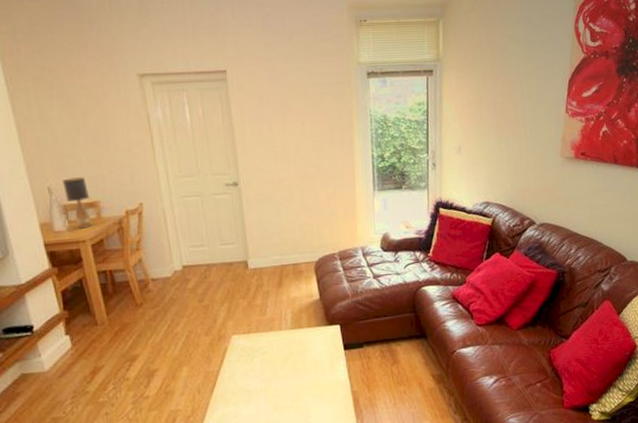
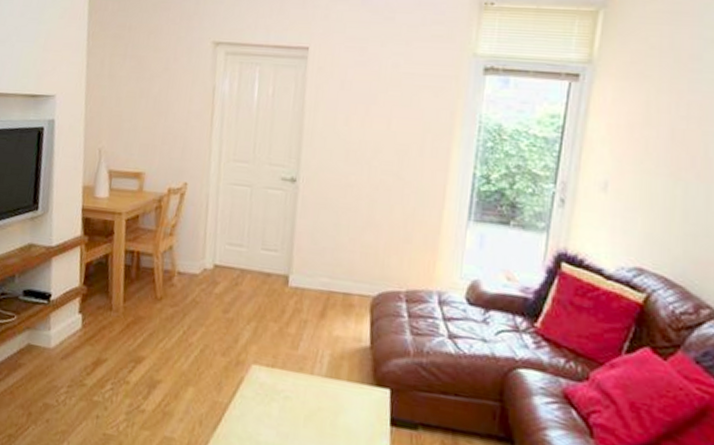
table lamp: present [61,177,91,229] -> none [113,143,137,200]

